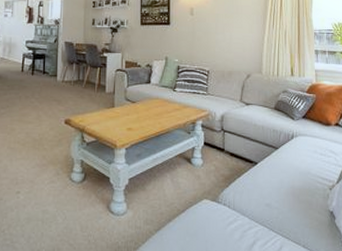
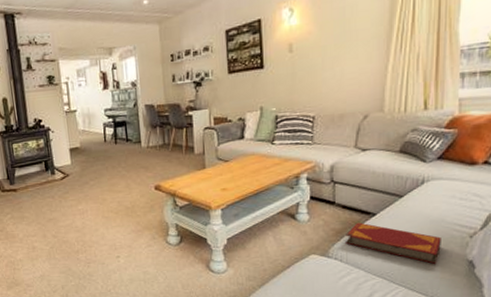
hardback book: none [233,170,309,213] -> present [346,222,441,264]

